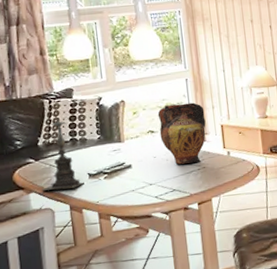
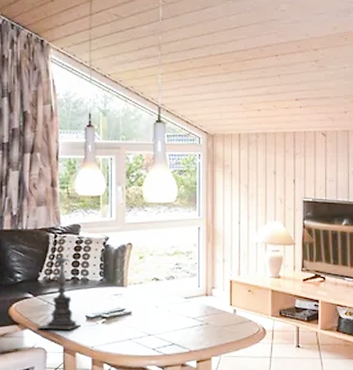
vase: present [157,102,206,164] -> none [165,253,214,317]

